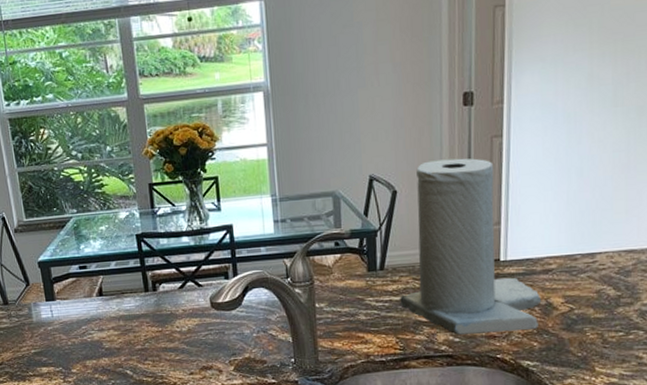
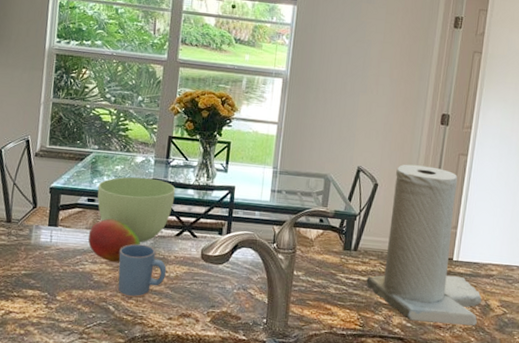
bowl: none [86,232,170,302] -> present [97,176,176,243]
fruit: none [88,282,144,326] -> present [88,218,141,262]
mug: none [124,303,178,359] -> present [118,244,167,298]

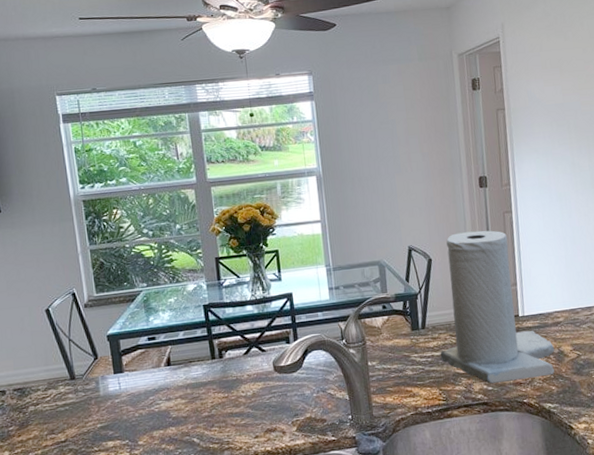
fruit: present [88,218,141,262] -> none [156,352,211,395]
bowl: present [97,176,176,243] -> none [155,303,235,370]
mug: present [118,244,167,298] -> none [191,370,243,426]

